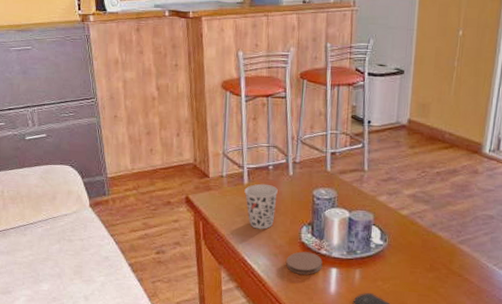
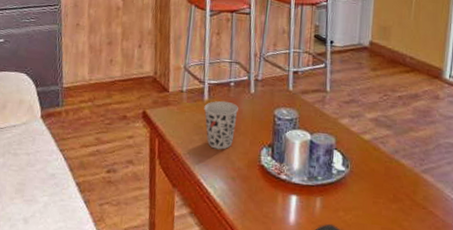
coaster: present [286,251,323,275] -> none [244,175,282,202]

